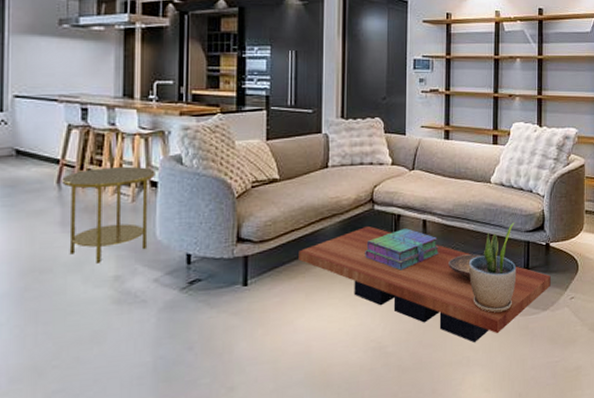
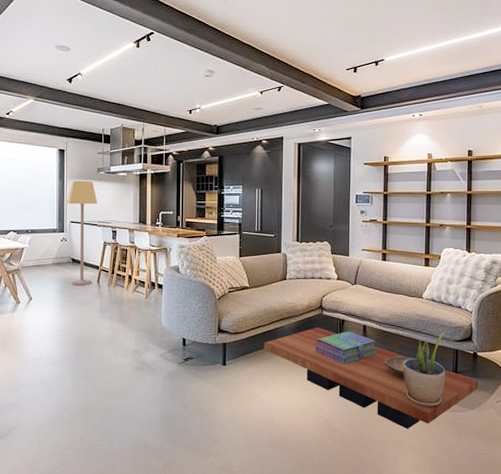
lamp: none [7,36,59,190] -> present [66,180,98,286]
side table: present [61,166,155,264] -> none [100,272,161,340]

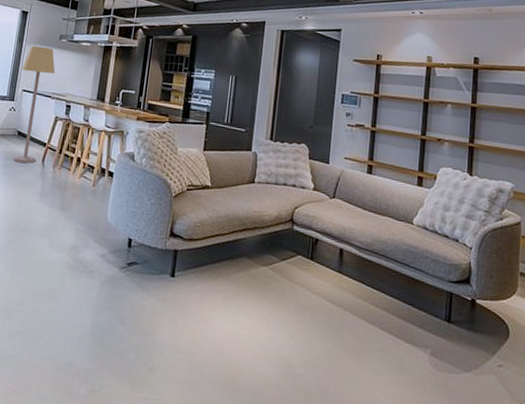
coffee table: present [263,327,478,430] -> none [220,243,476,388]
stack of books: present [315,331,377,364] -> none [281,253,354,294]
decorative bowl: present [385,356,414,378] -> none [363,291,399,320]
potted plant: present [402,333,446,406] -> none [384,269,437,362]

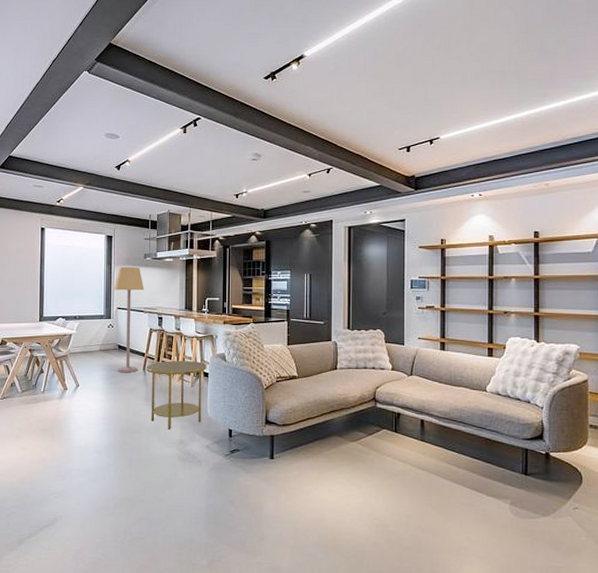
side table: none [43,154,113,233] -> present [146,360,207,430]

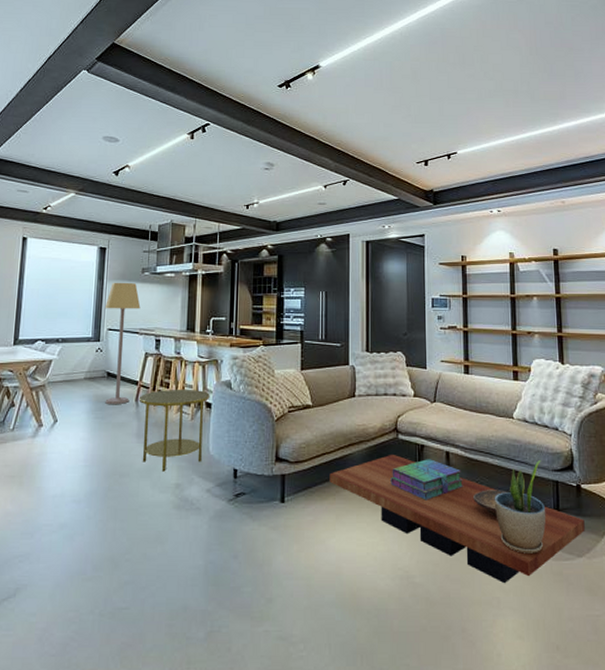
coffee table: none [313,420,551,536] -> present [329,454,585,584]
stack of books: none [369,426,436,462] -> present [391,459,463,500]
decorative bowl: none [446,454,478,478] -> present [473,490,507,517]
potted plant: none [465,430,514,511] -> present [494,461,546,554]

